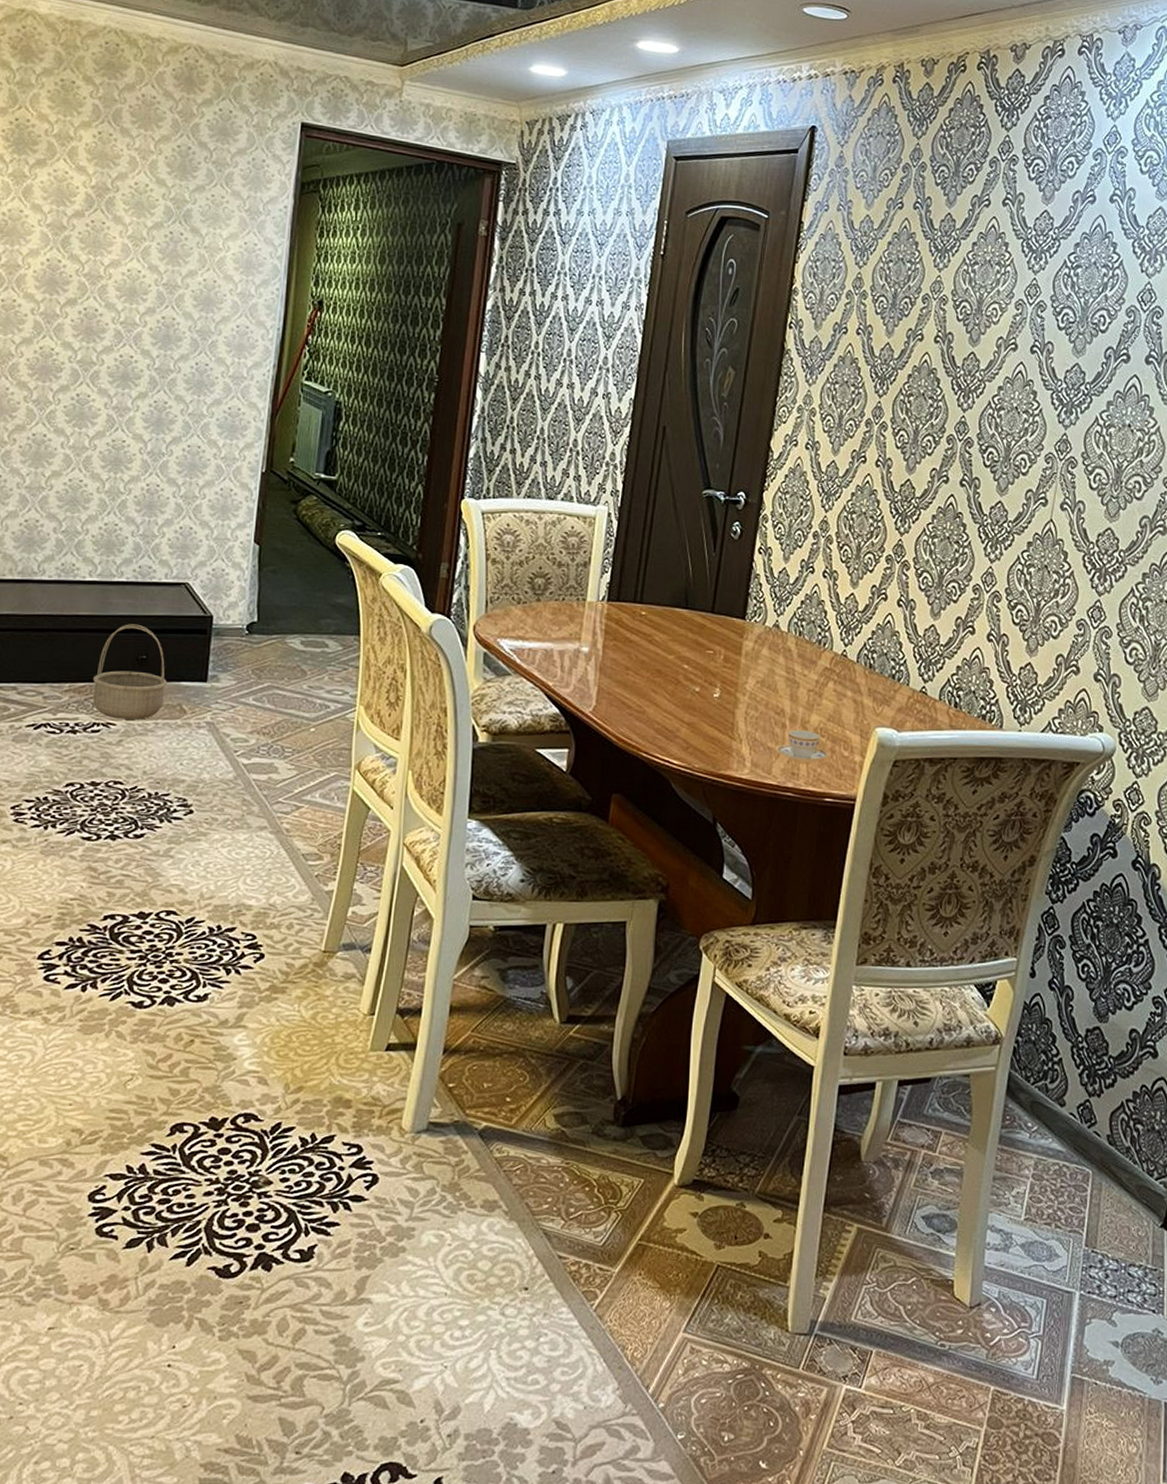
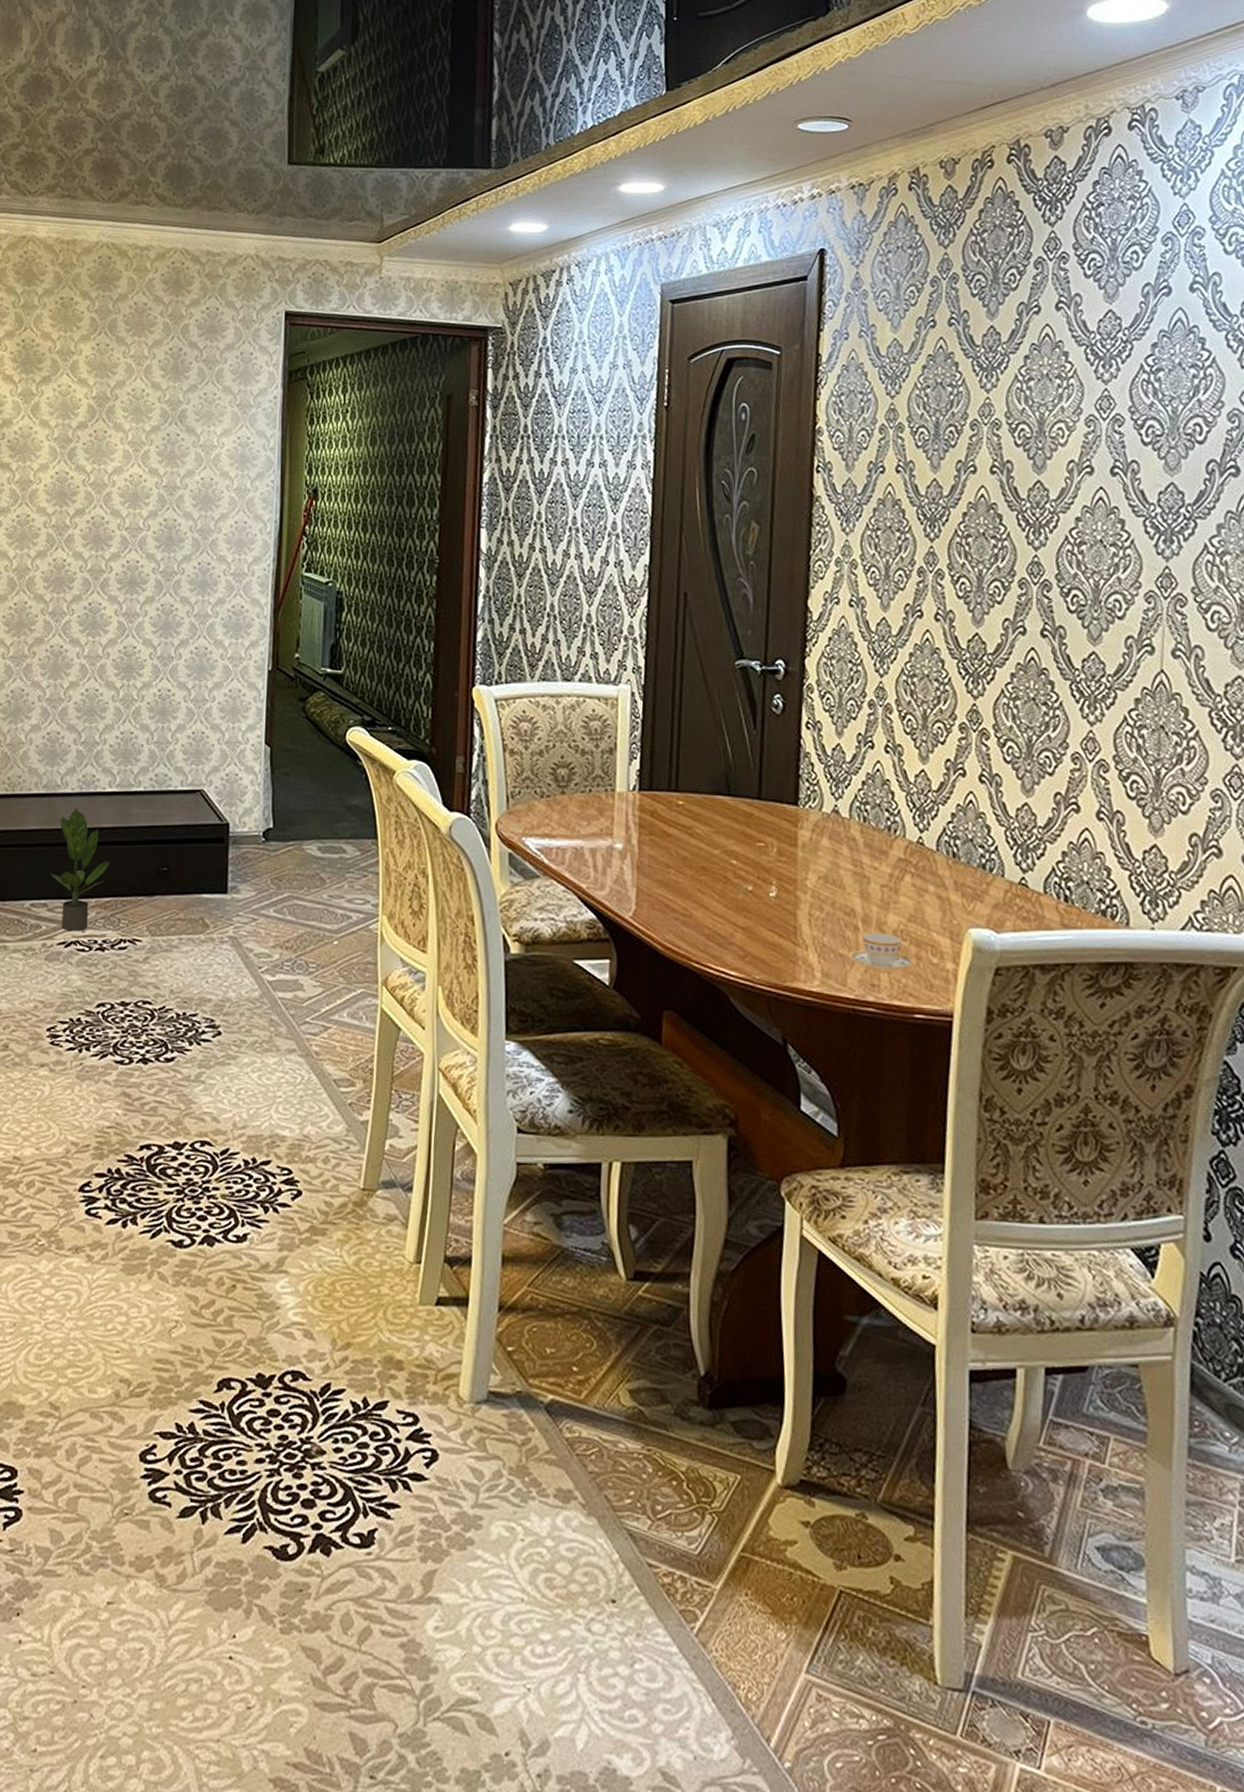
potted plant: none [22,595,87,714] -> present [50,808,111,932]
basket: present [93,624,168,720] -> none [118,835,189,935]

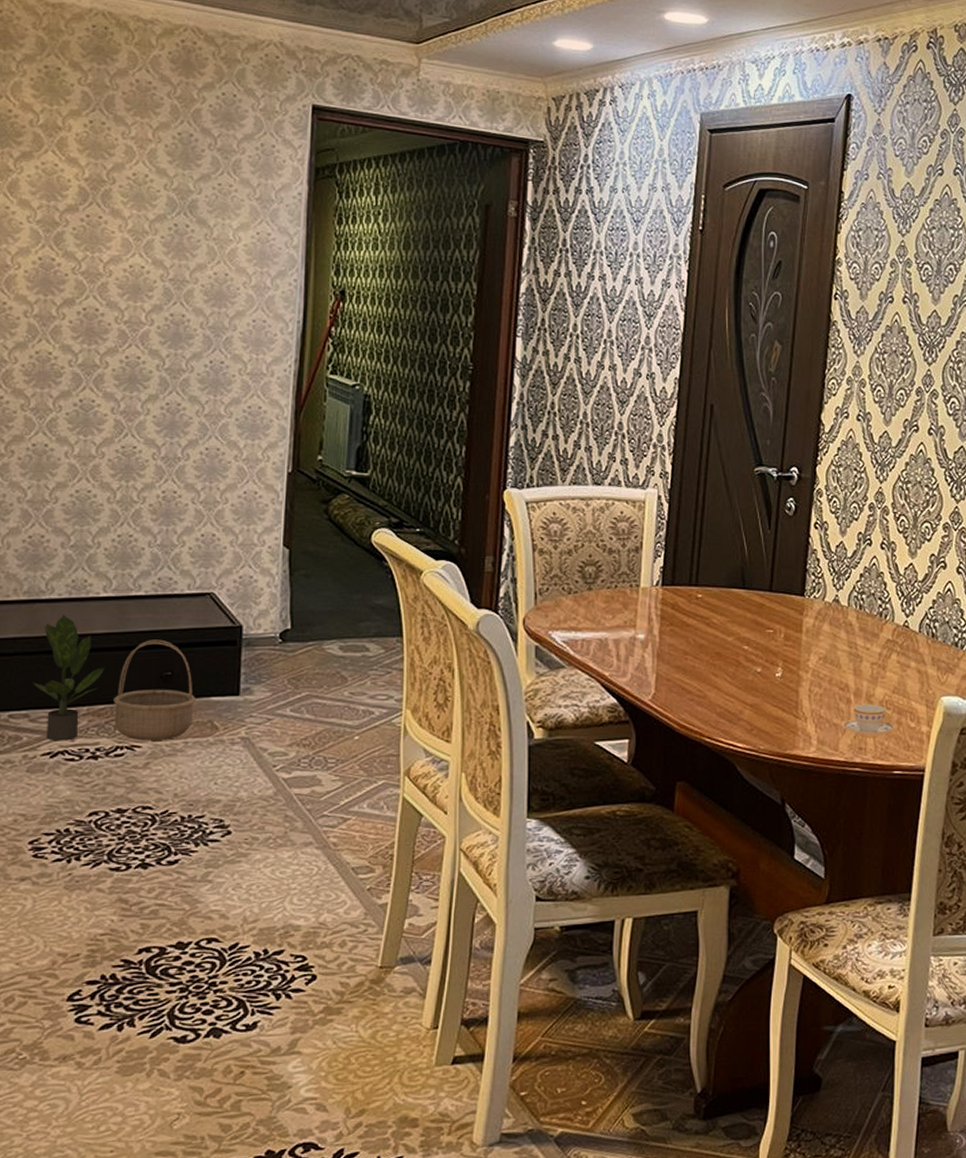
basket: none [118,835,189,935] -> present [114,639,197,741]

